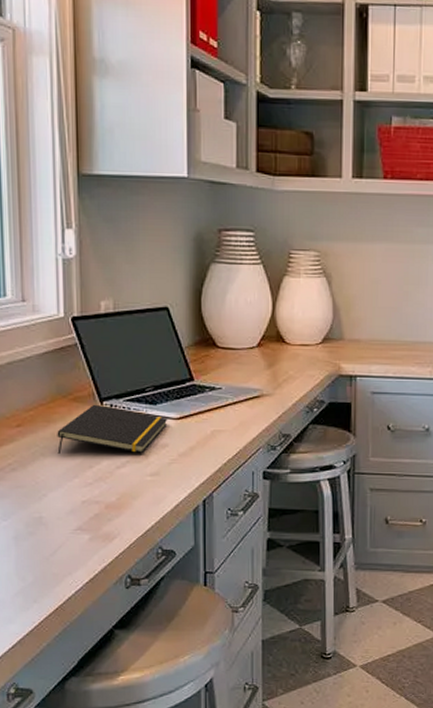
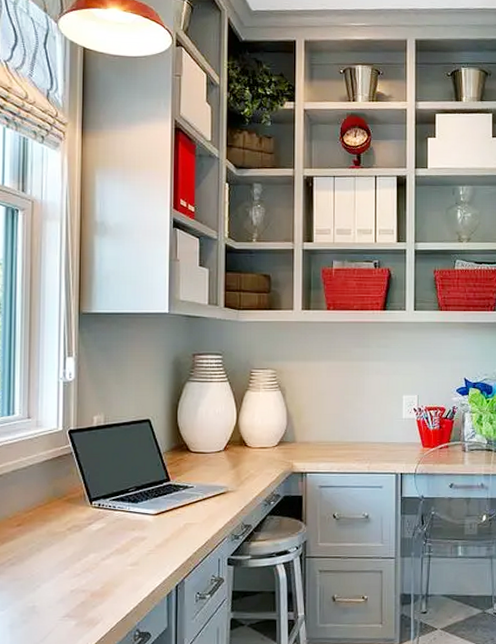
notepad: present [57,404,168,454] -> none [51,504,147,549]

